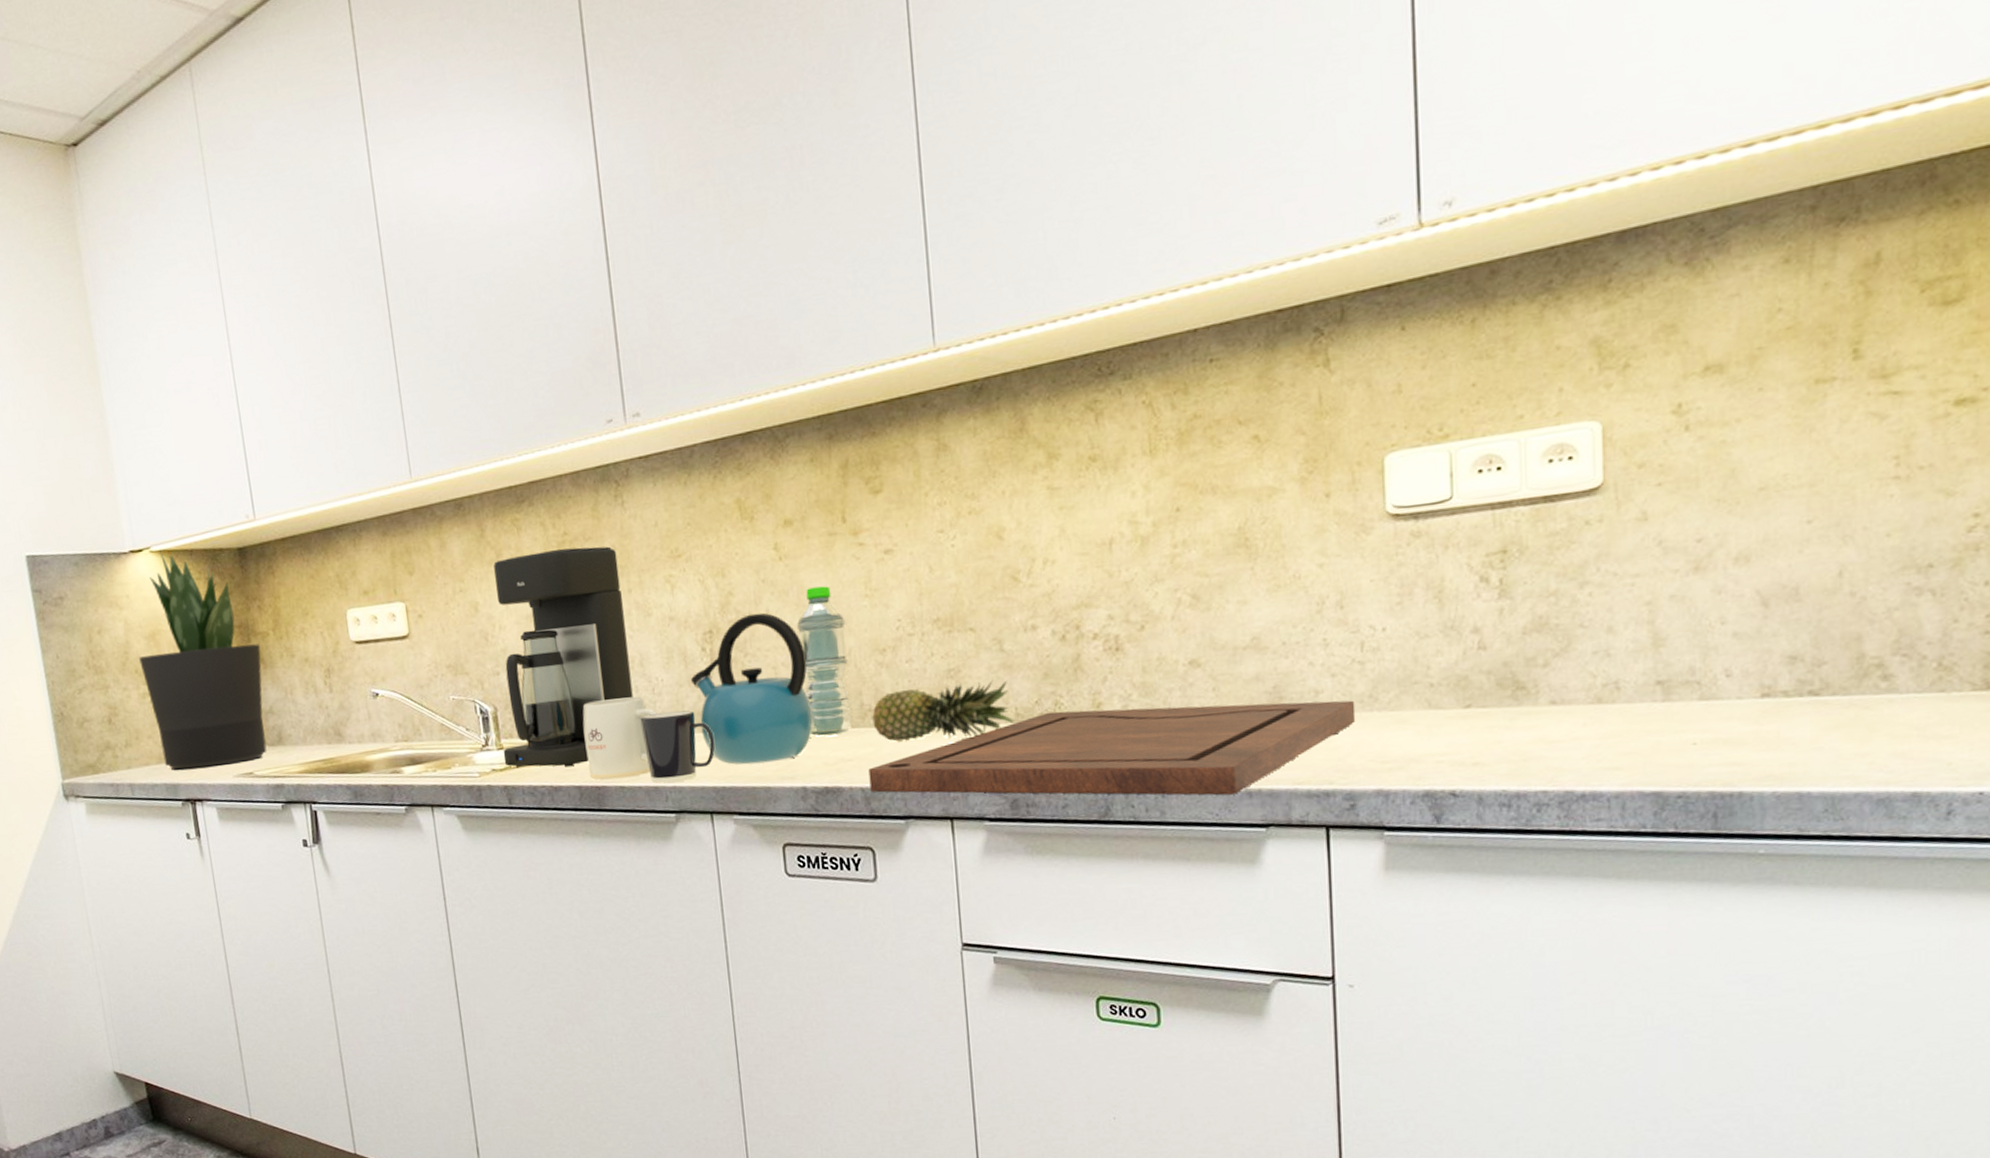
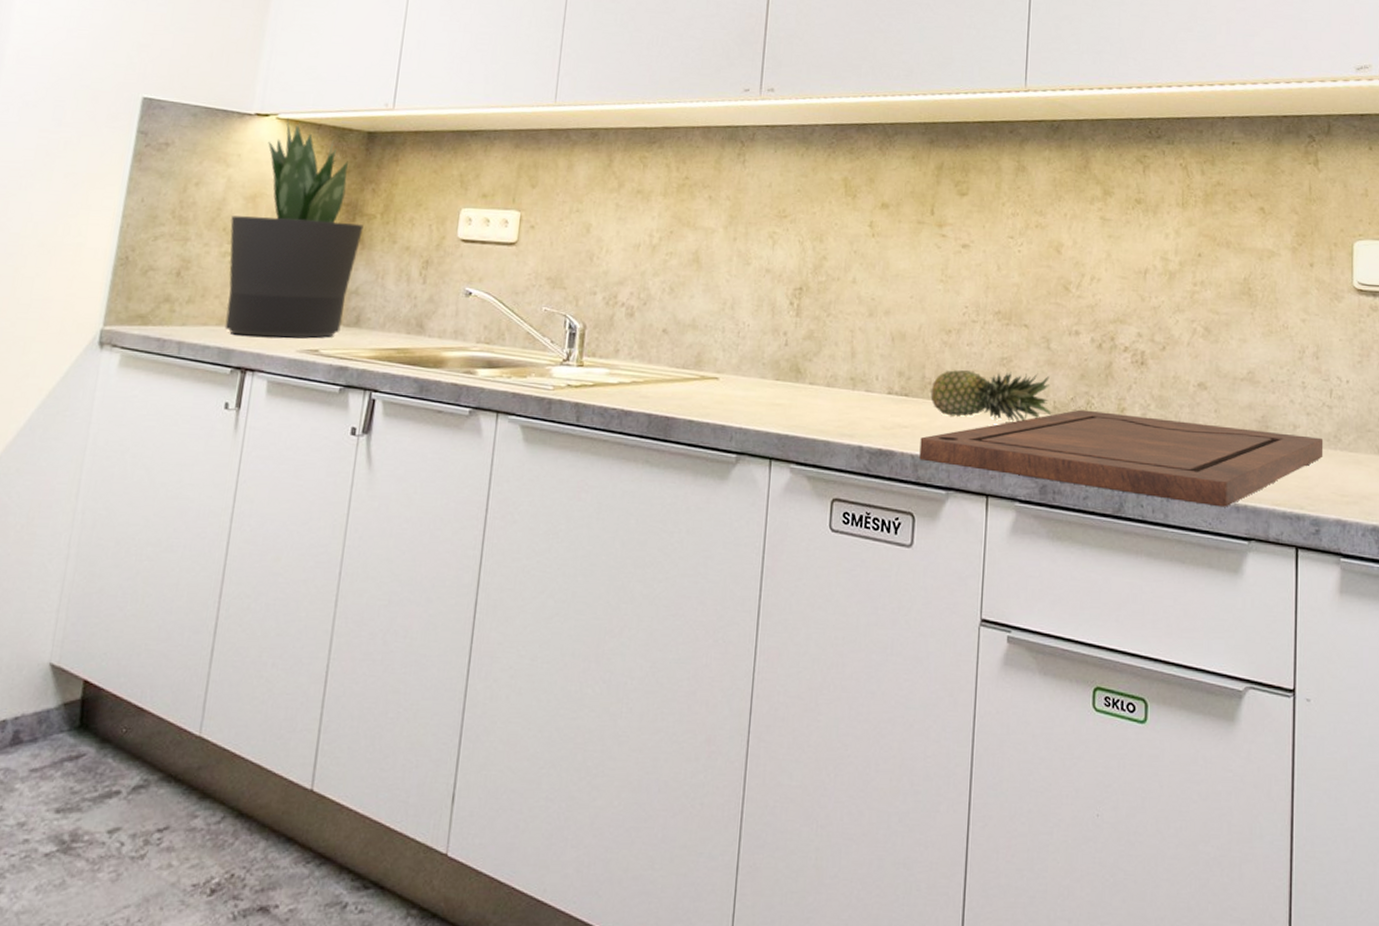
coffee maker: present [494,546,633,767] -> none [581,189,730,393]
mug: present [582,696,657,780] -> none [662,334,738,413]
mug: present [640,710,716,783] -> none [719,355,787,424]
kettle: present [691,612,814,765] -> none [775,279,882,419]
water bottle: present [796,586,853,737] -> none [875,265,921,402]

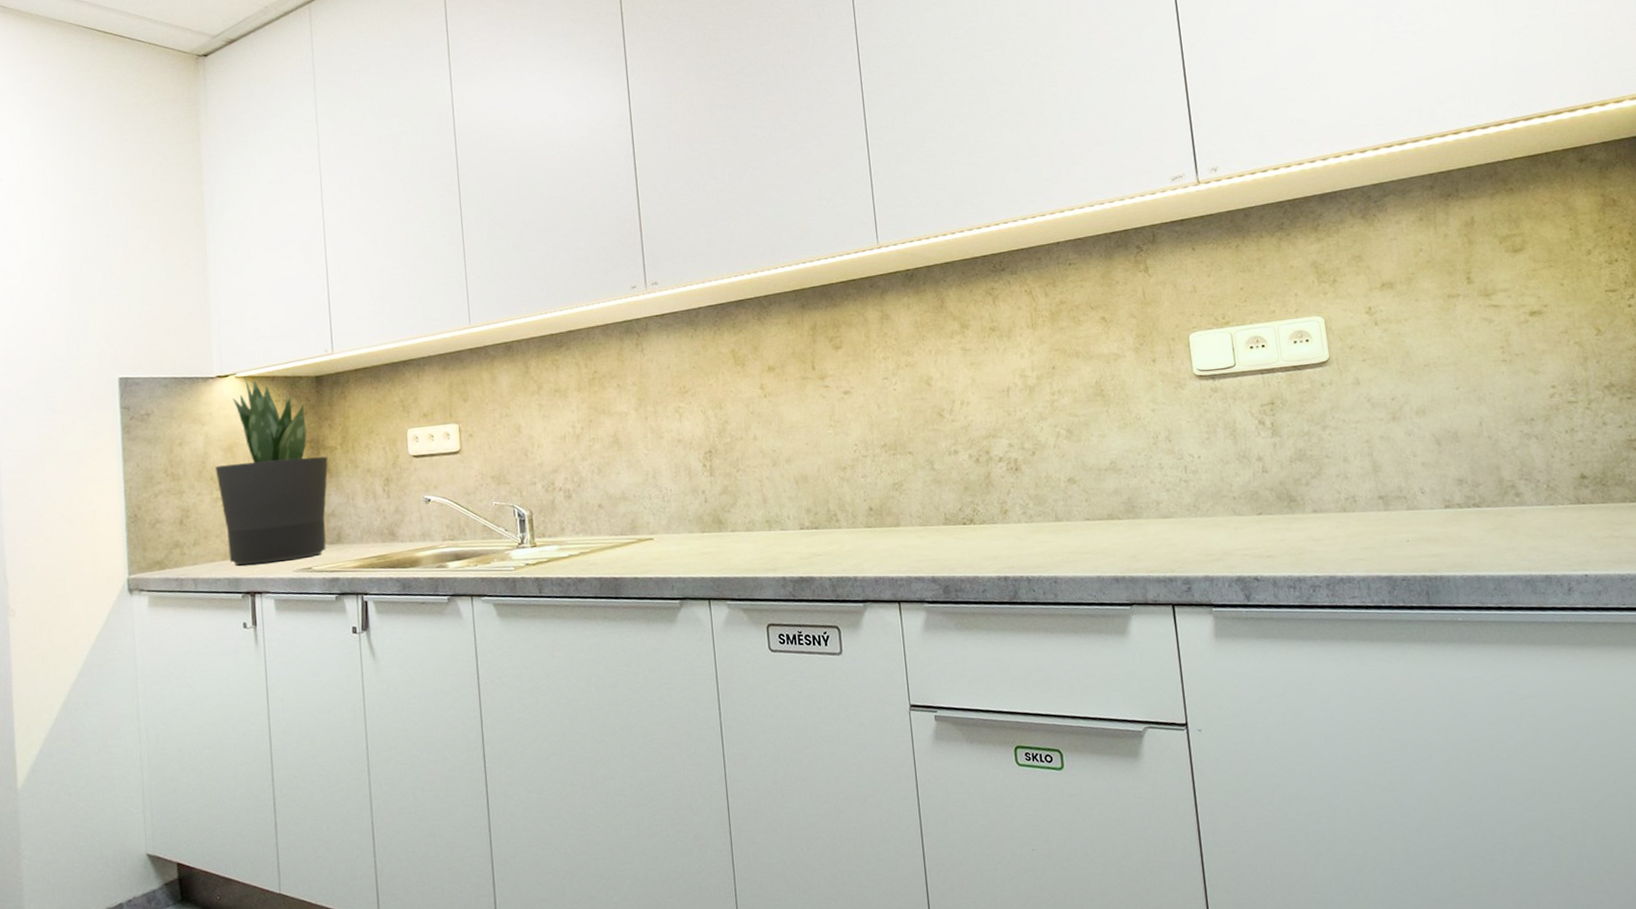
cutting board: present [919,409,1324,507] -> none [834,509,1186,582]
fruit: present [930,369,1052,422] -> none [837,492,944,540]

